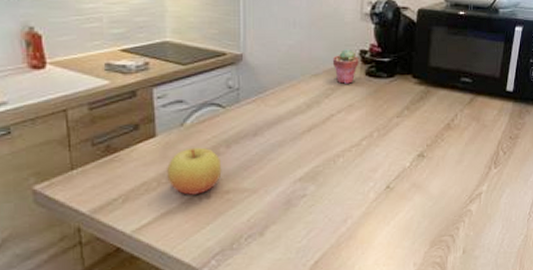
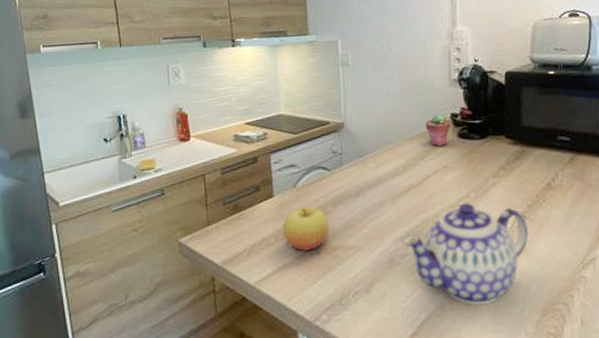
teapot: none [301,141,426,243] -> present [402,202,529,306]

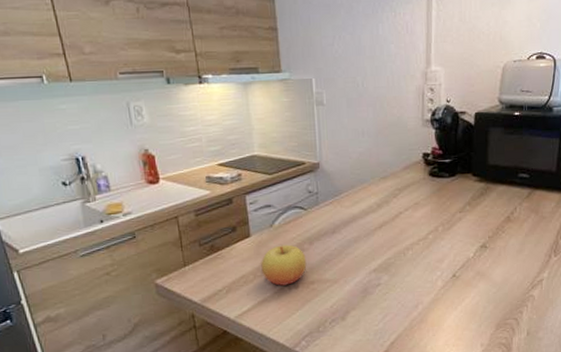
teapot: present [402,202,529,306] -> none [375,235,489,326]
potted succulent: present [425,112,451,146] -> none [398,152,423,185]

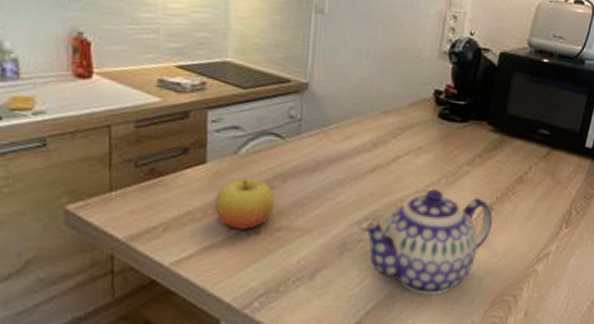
teapot: none [375,235,489,326] -> present [359,188,493,296]

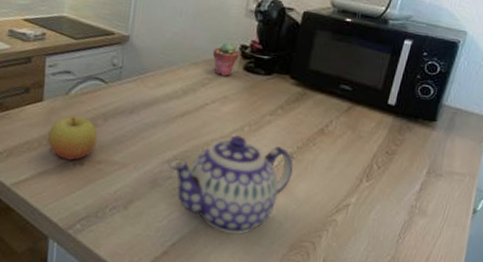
potted succulent: none [404,86,433,125] -> present [212,41,239,76]

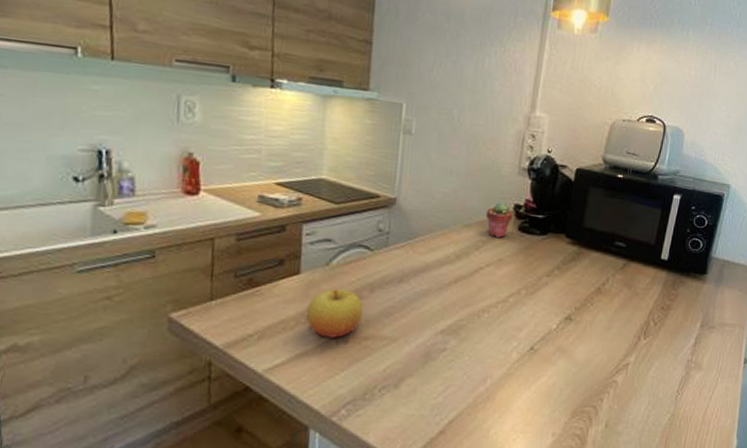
teapot: present [168,134,293,235] -> none [442,298,572,406]

